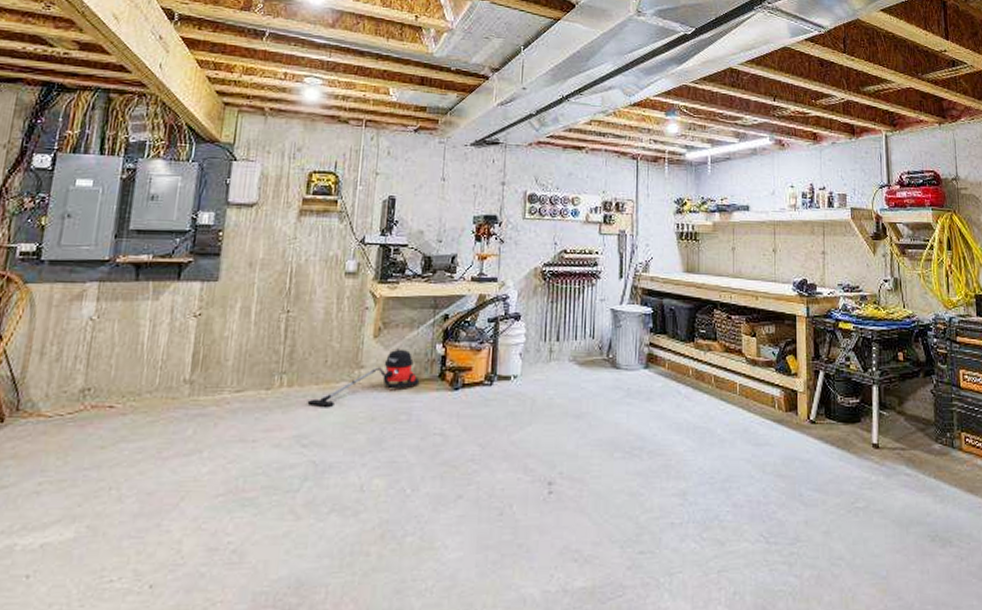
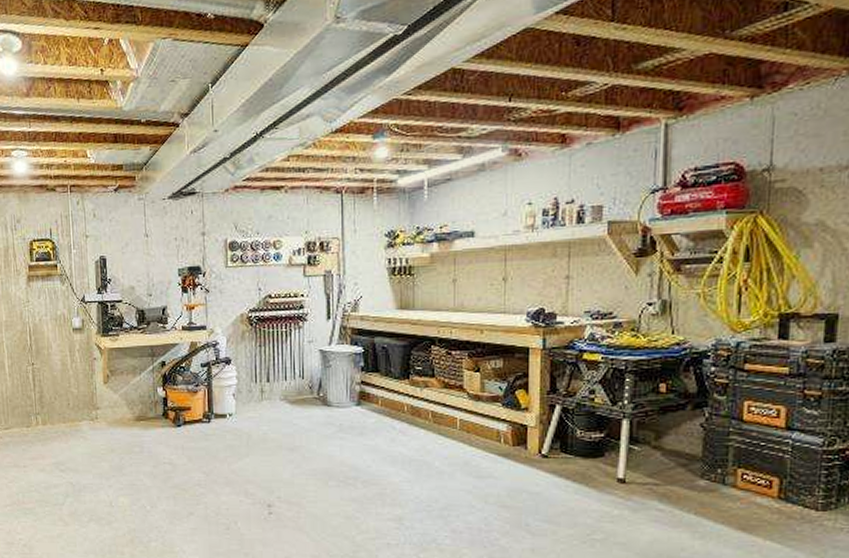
vacuum cleaner: present [307,349,420,407] -> none [59,392,147,440]

